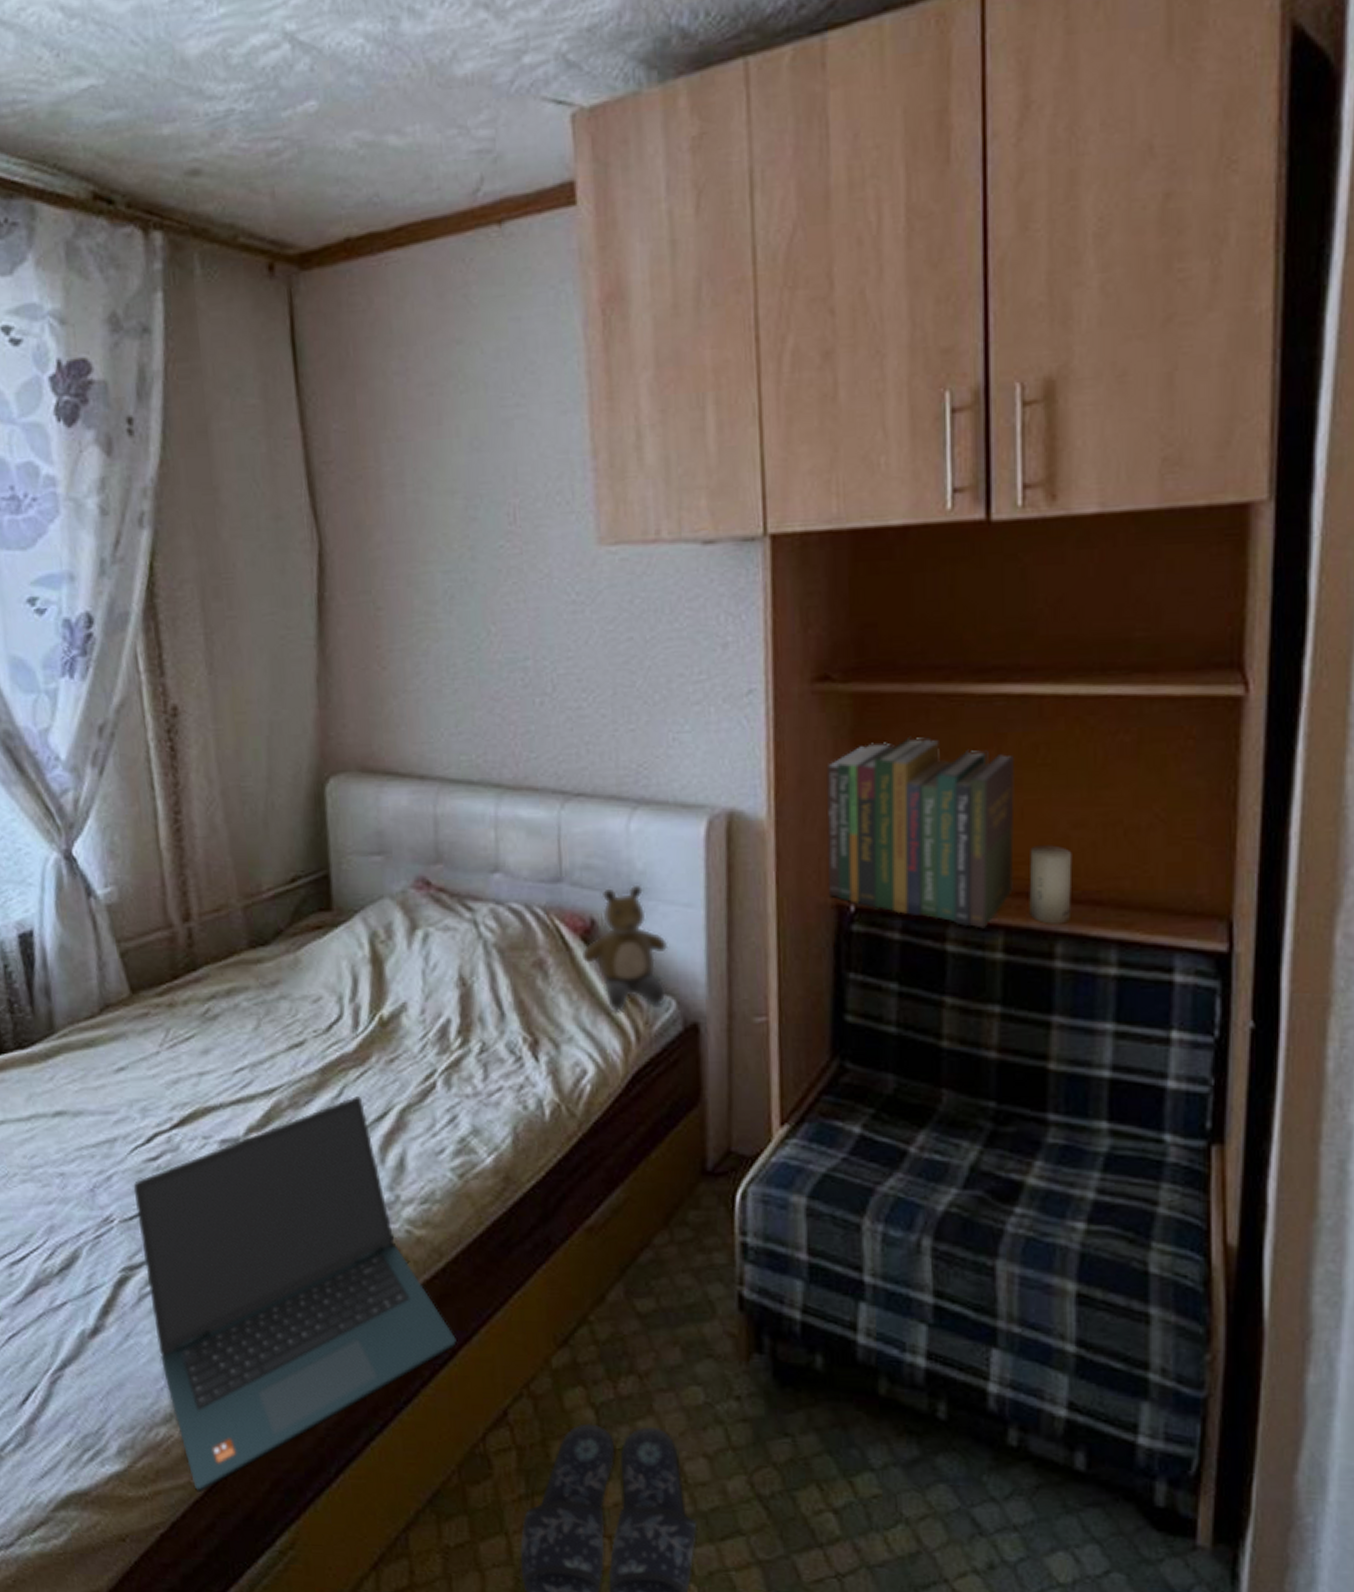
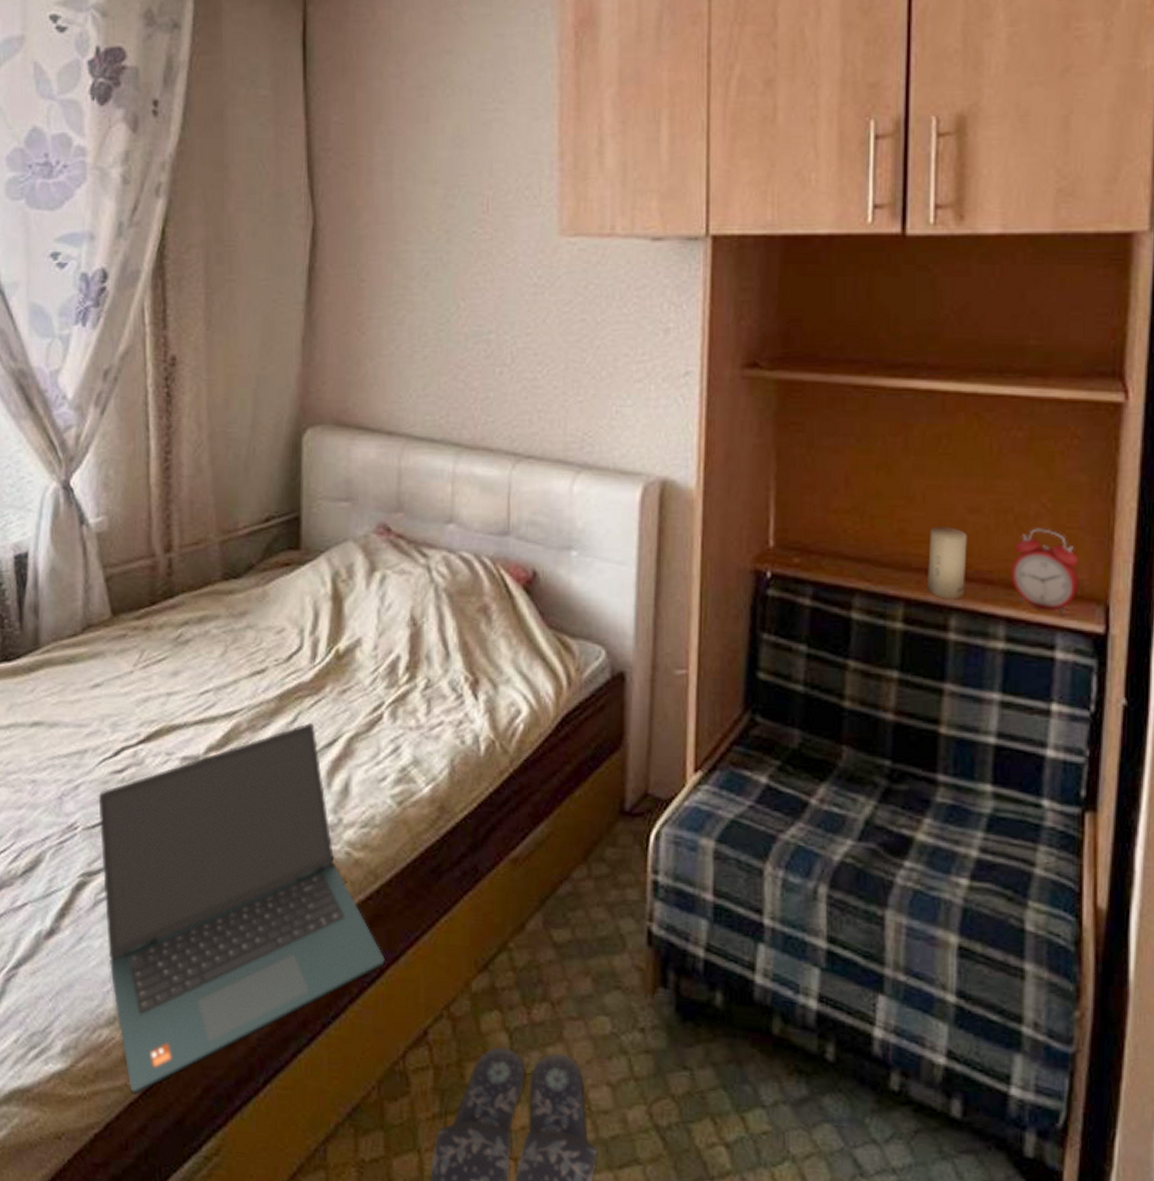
bear: present [581,884,669,1011] -> none [522,541,602,657]
books: present [825,736,1016,929] -> none [747,421,920,600]
alarm clock: none [1121,840,1199,934] -> present [1010,528,1080,614]

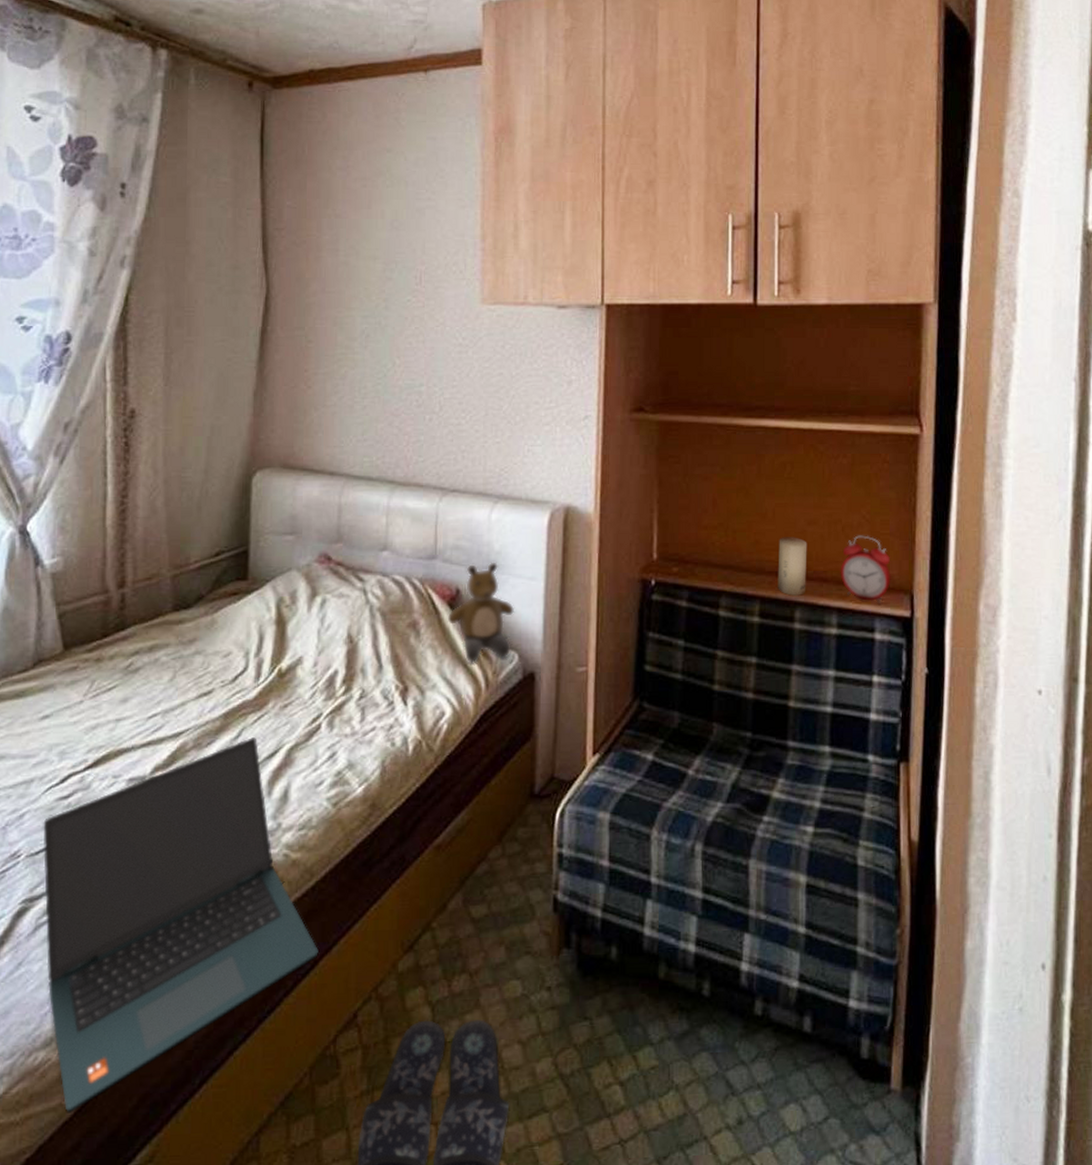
bear: none [522,541,602,657] -> present [447,562,515,663]

